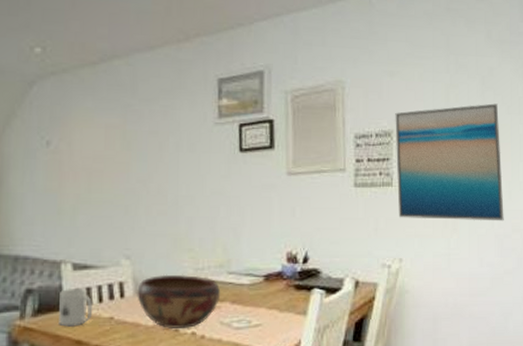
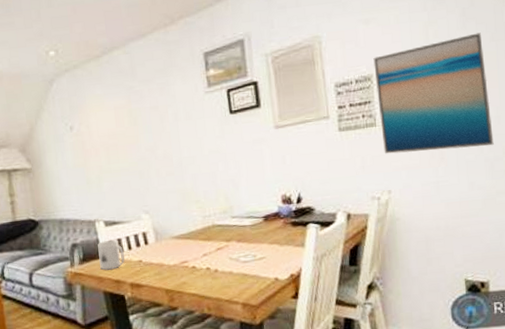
decorative bowl: present [136,274,221,330] -> none [157,221,228,267]

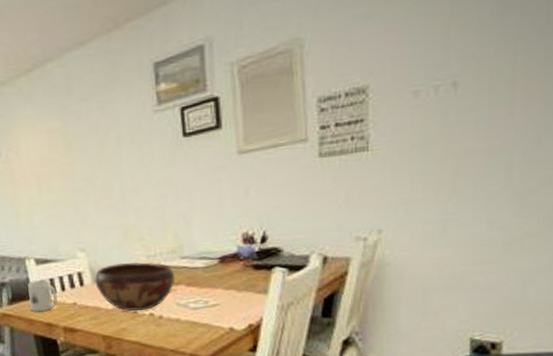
decorative bowl: none [157,221,228,267] -> present [93,261,175,312]
wall art: present [373,33,494,154] -> none [371,26,529,186]

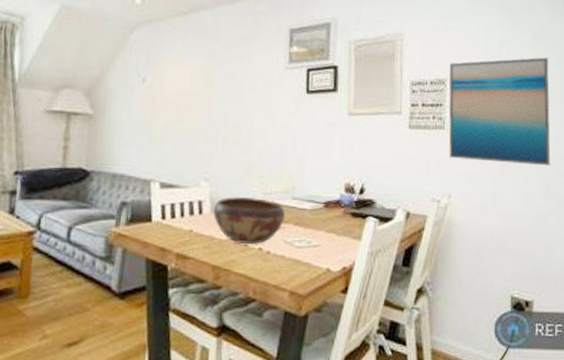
mug: present [28,279,58,312] -> none [147,203,176,236]
wall art: none [371,26,529,186] -> present [449,57,551,166]

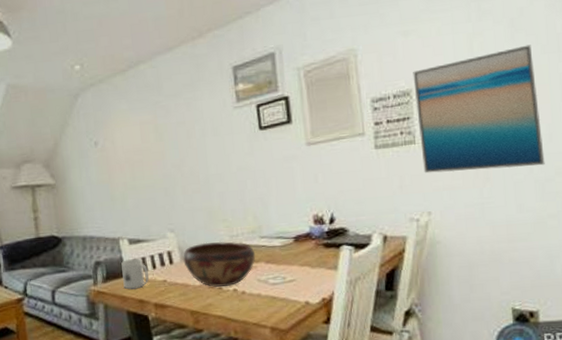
mug: none [147,203,176,236] -> present [121,258,149,290]

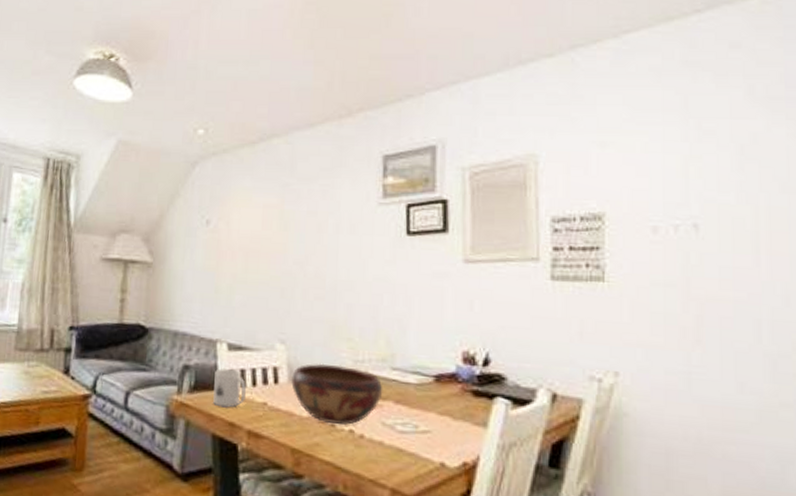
wall art: present [413,45,545,174] -> none [608,179,779,336]

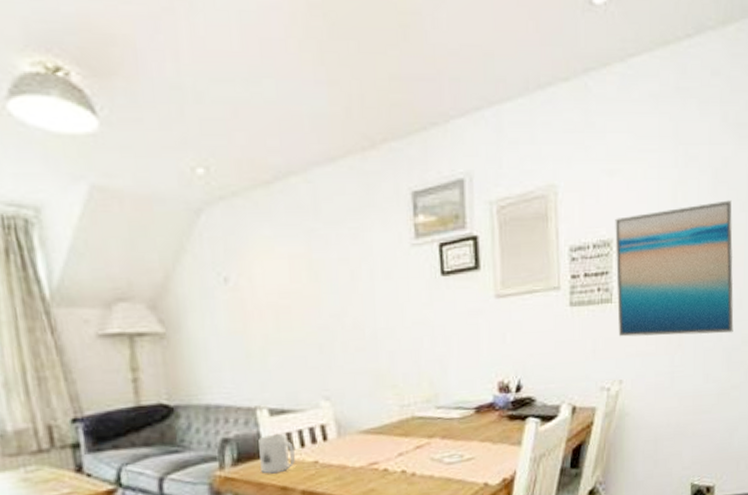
decorative bowl: present [290,363,383,425] -> none [339,412,430,469]
wall art: none [608,179,779,336] -> present [615,200,734,337]

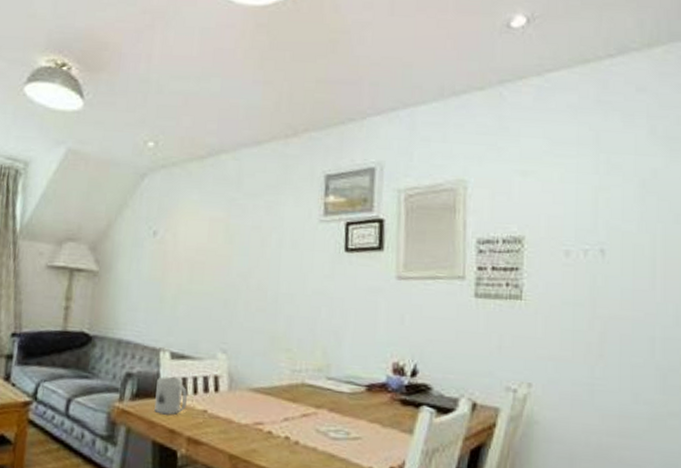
wall art: present [615,200,734,337] -> none [527,210,669,352]

